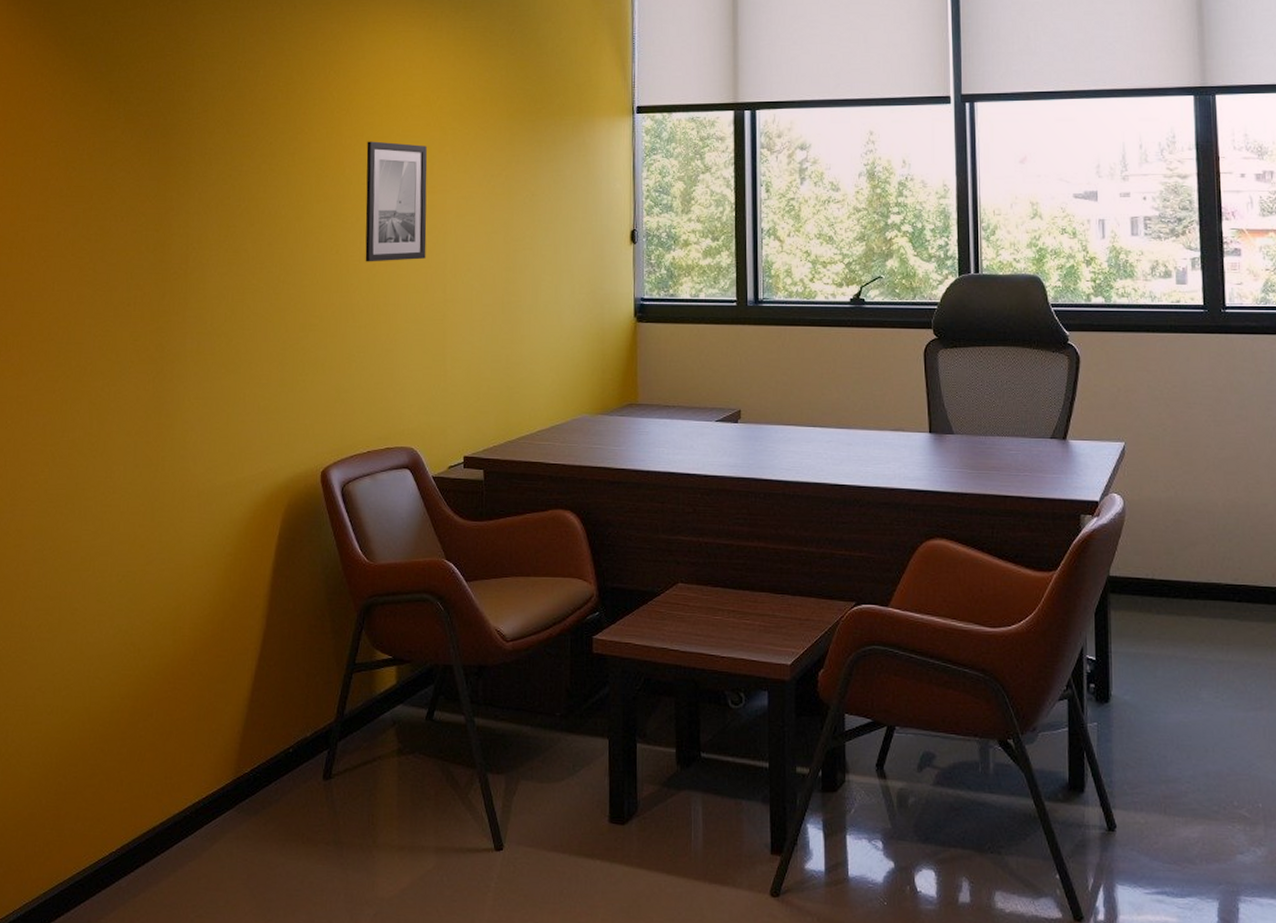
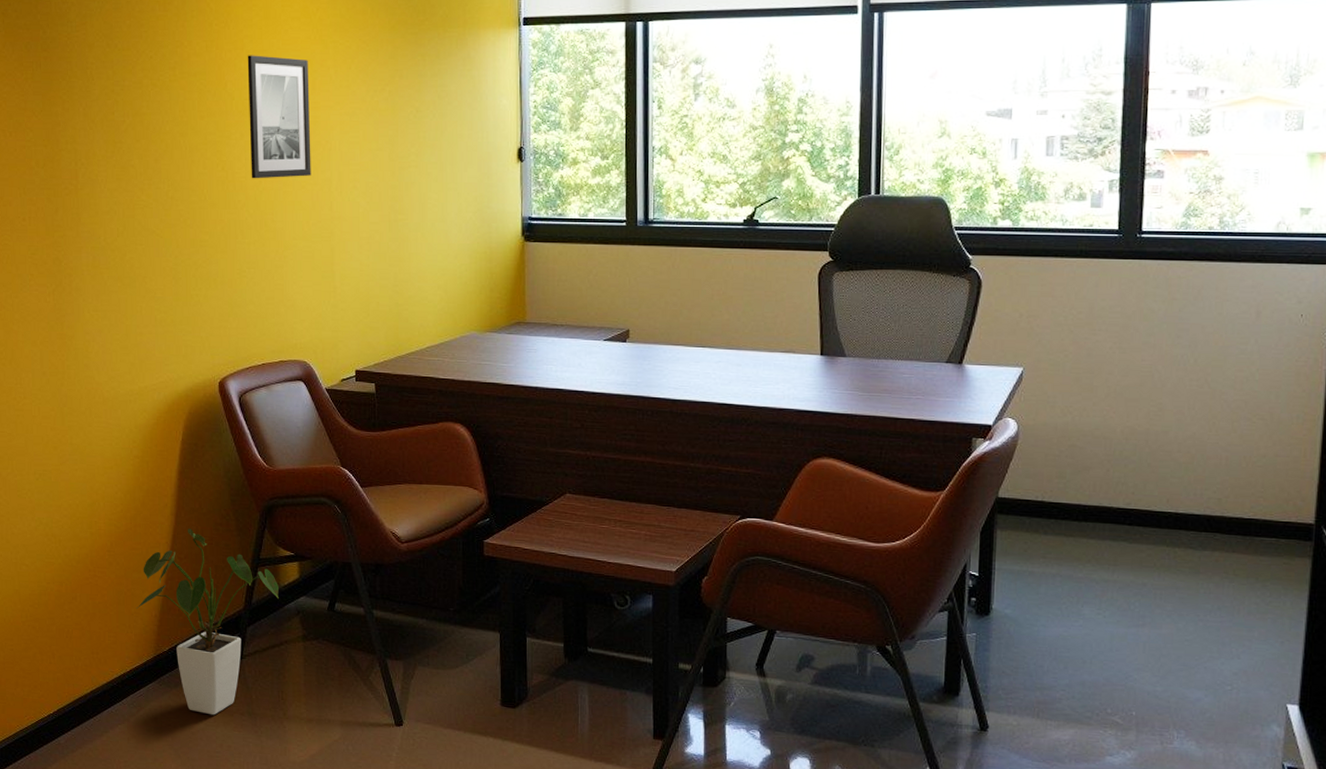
house plant: none [217,632,374,846] -> present [136,528,279,715]

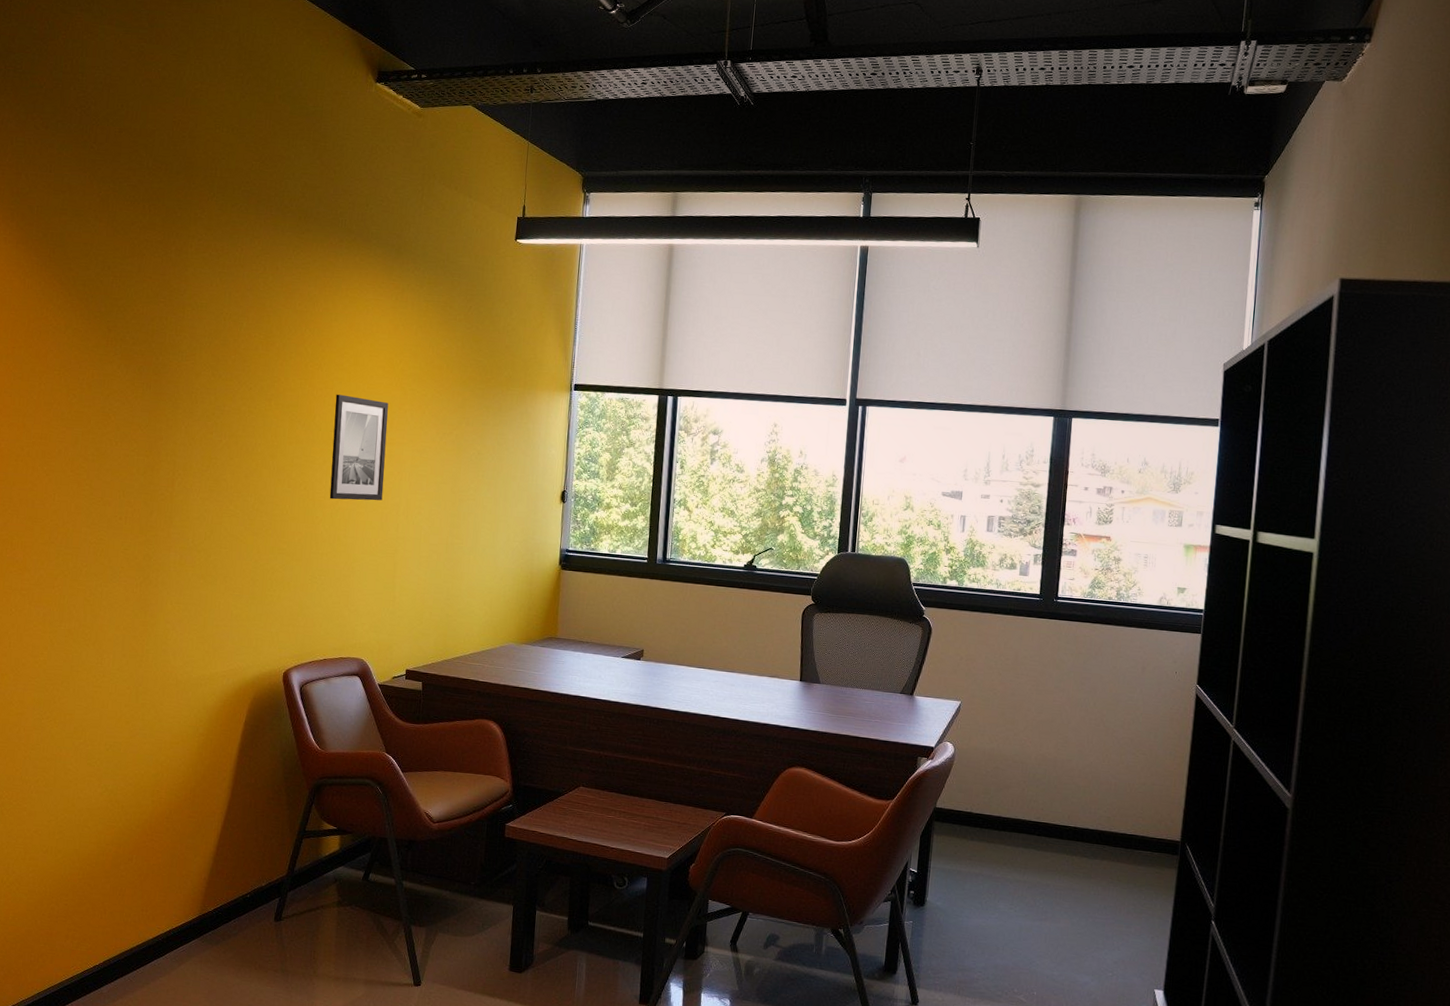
house plant: present [136,528,279,715] -> none [187,801,320,971]

